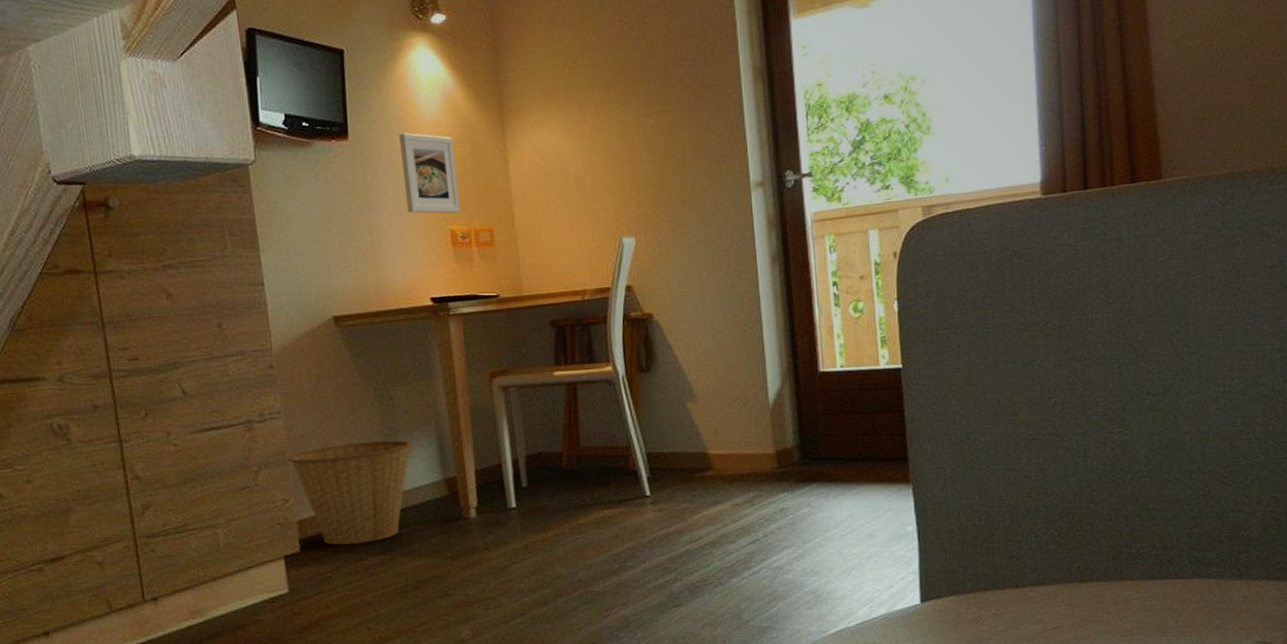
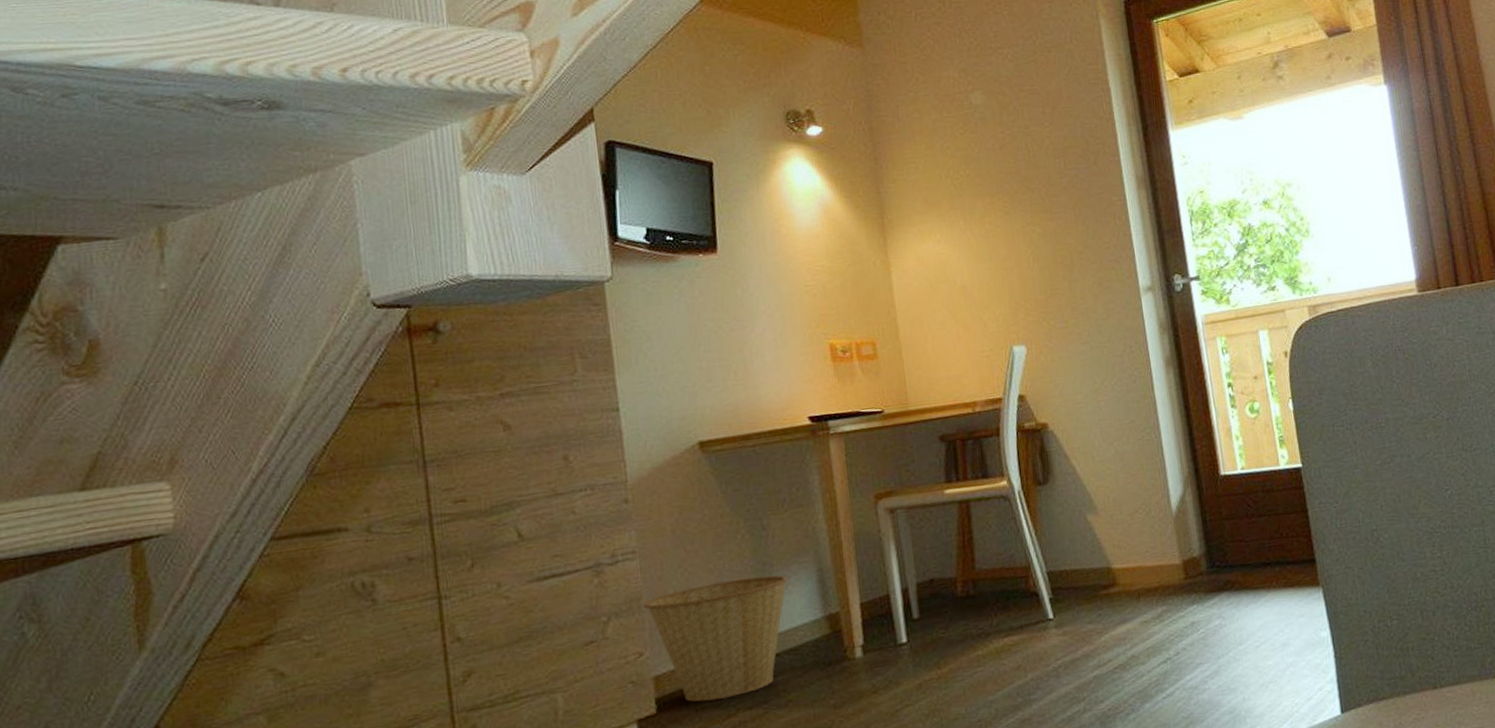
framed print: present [399,132,461,214] -> none [773,245,841,328]

